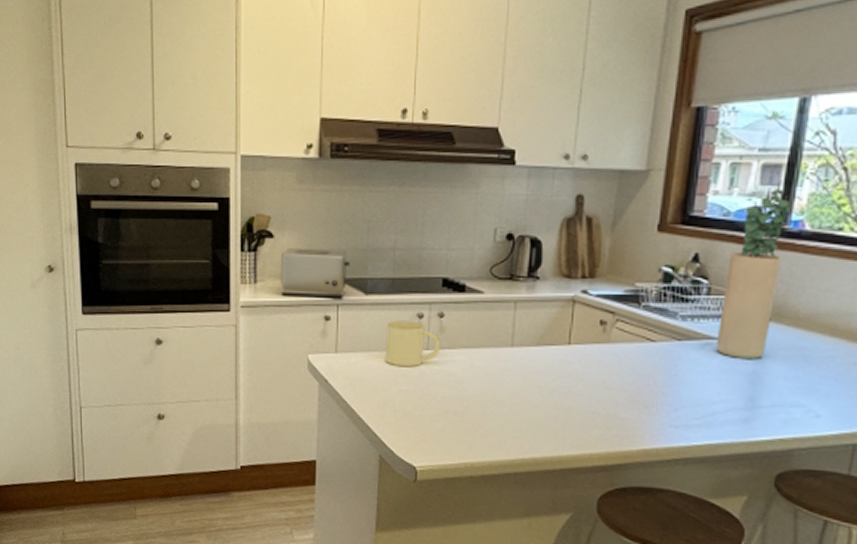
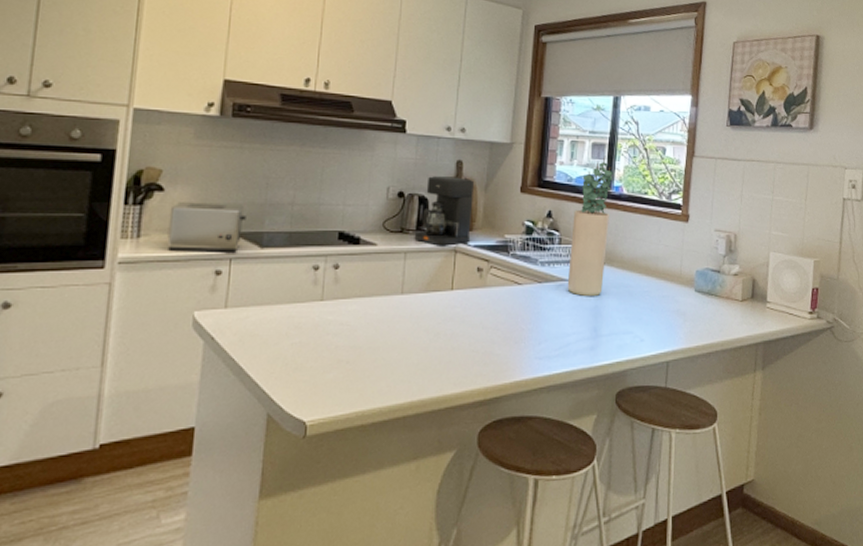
mug: present [385,320,441,368] -> none [278,273,335,319]
coffee maker: none [525,214,599,295] -> present [414,176,475,246]

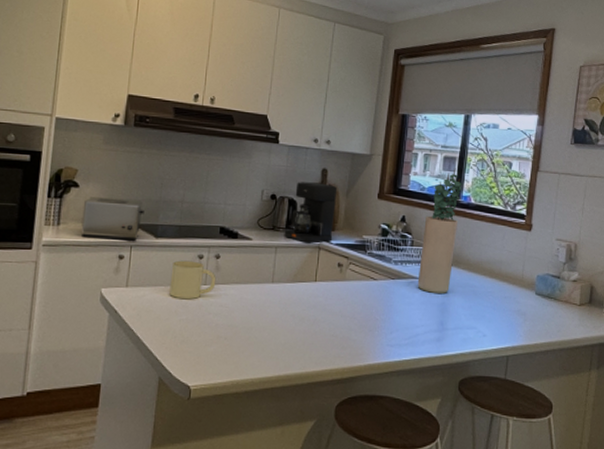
mug: none [278,273,335,319] -> present [169,260,217,300]

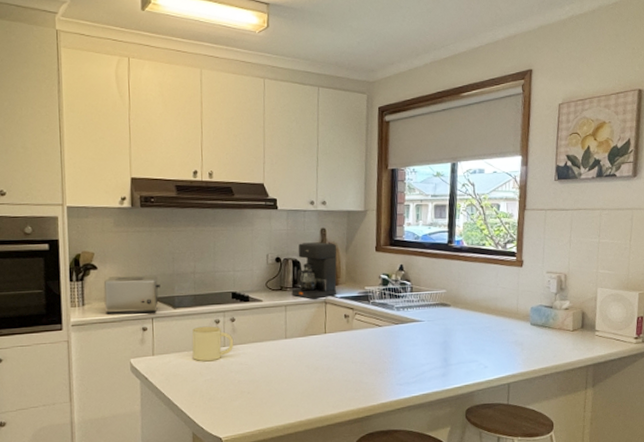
vase: present [417,168,462,295] -> none [419,215,454,334]

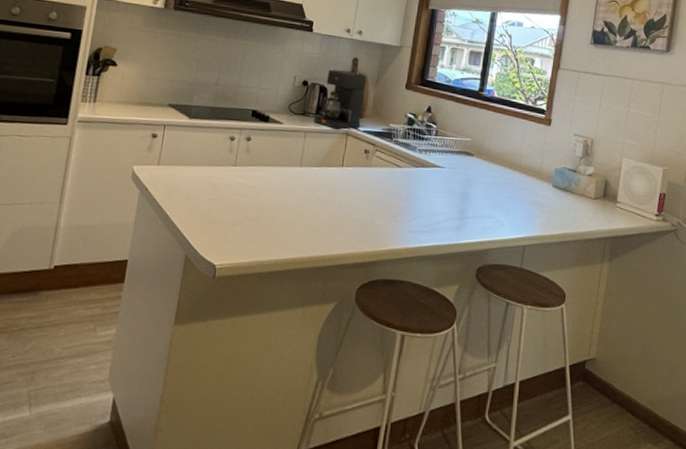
toaster: present [103,275,160,315] -> none [116,76,180,122]
mug: present [191,326,234,362] -> none [199,141,247,180]

